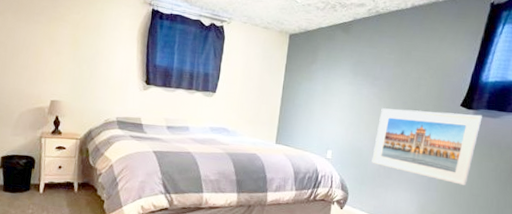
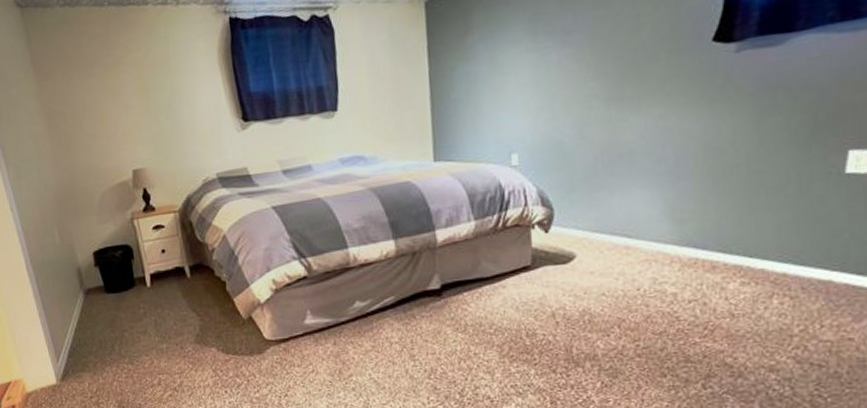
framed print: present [372,108,482,186] -> none [580,46,753,162]

